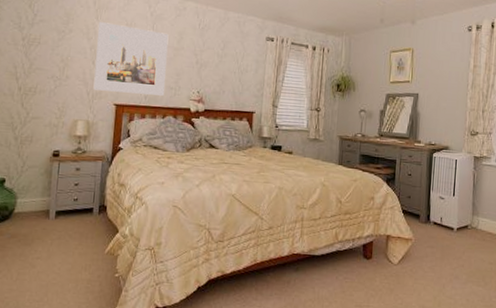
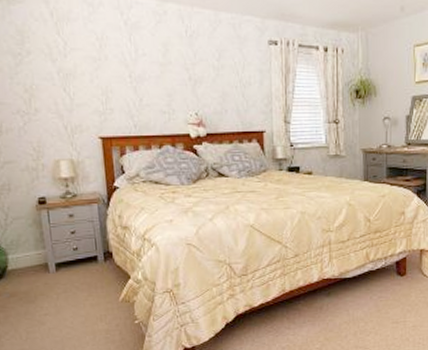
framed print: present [93,22,169,96] -> none [61,38,158,123]

